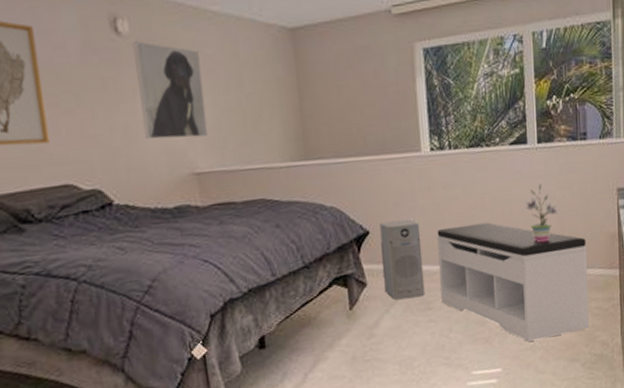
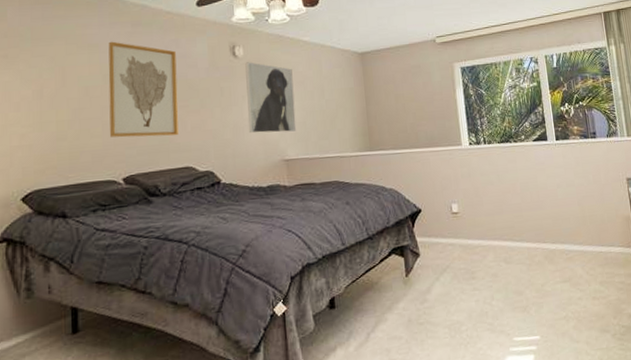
air purifier: present [380,219,425,300] -> none [430,200,469,269]
bench: present [437,222,590,342] -> none [477,204,615,311]
potted plant: present [523,184,561,243] -> none [548,173,580,223]

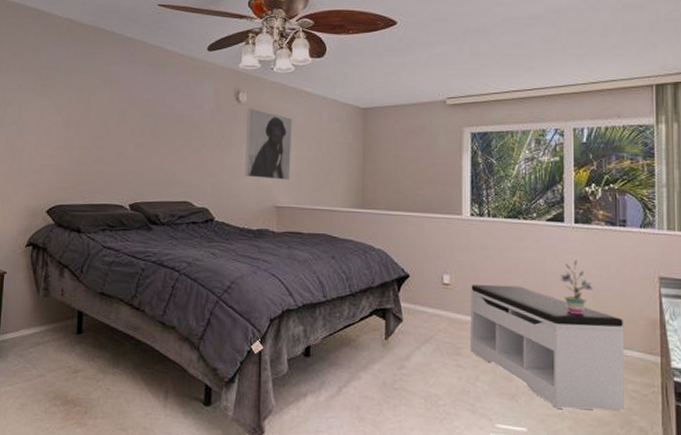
wall art: present [108,41,179,138] -> none [122,79,185,172]
bench: none [477,204,615,311] -> present [471,284,626,410]
potted plant: none [548,173,580,223] -> present [558,260,596,315]

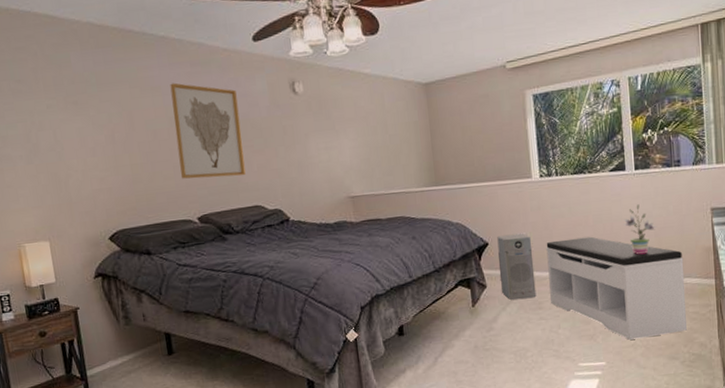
wall art: none [122,79,185,172] -> present [170,83,246,179]
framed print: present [244,108,292,180] -> none [306,98,361,172]
air purifier: none [417,269,456,342] -> present [497,233,537,300]

